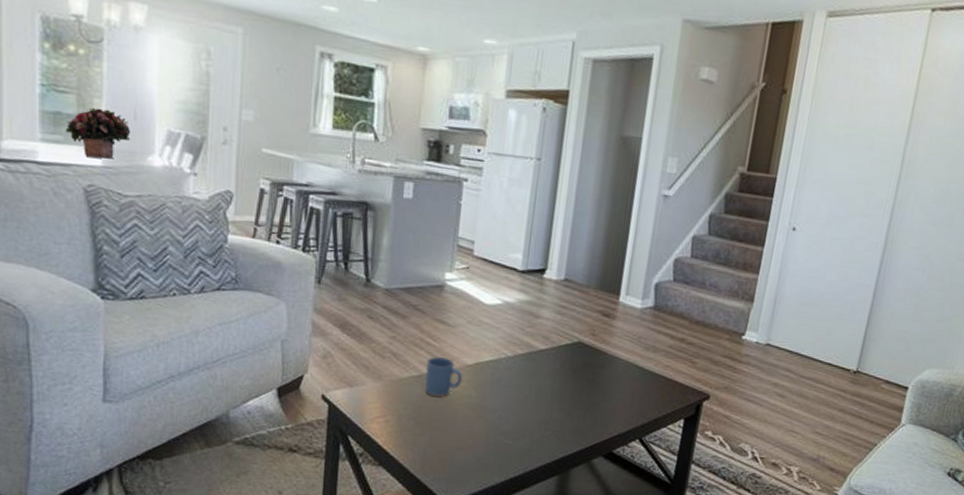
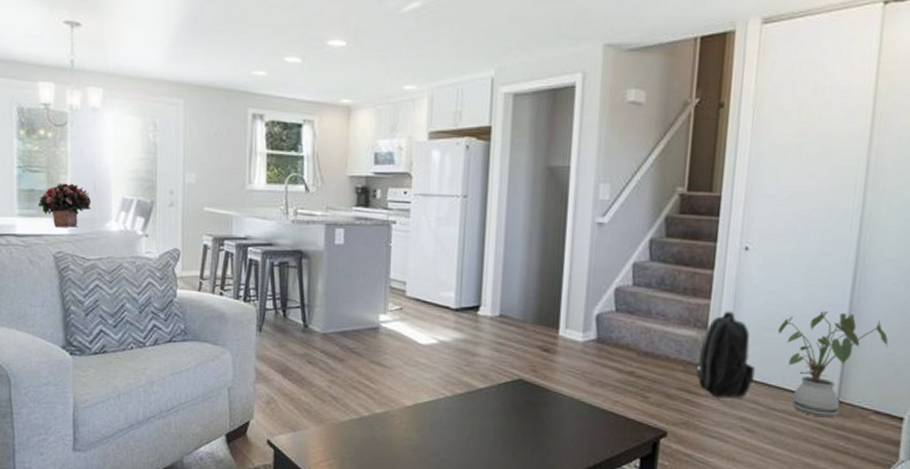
mug: present [425,356,462,398] -> none [365,398,402,440]
backpack: none [740,285,792,365] -> present [697,311,756,397]
house plant: none [814,290,903,386] -> present [778,311,889,418]

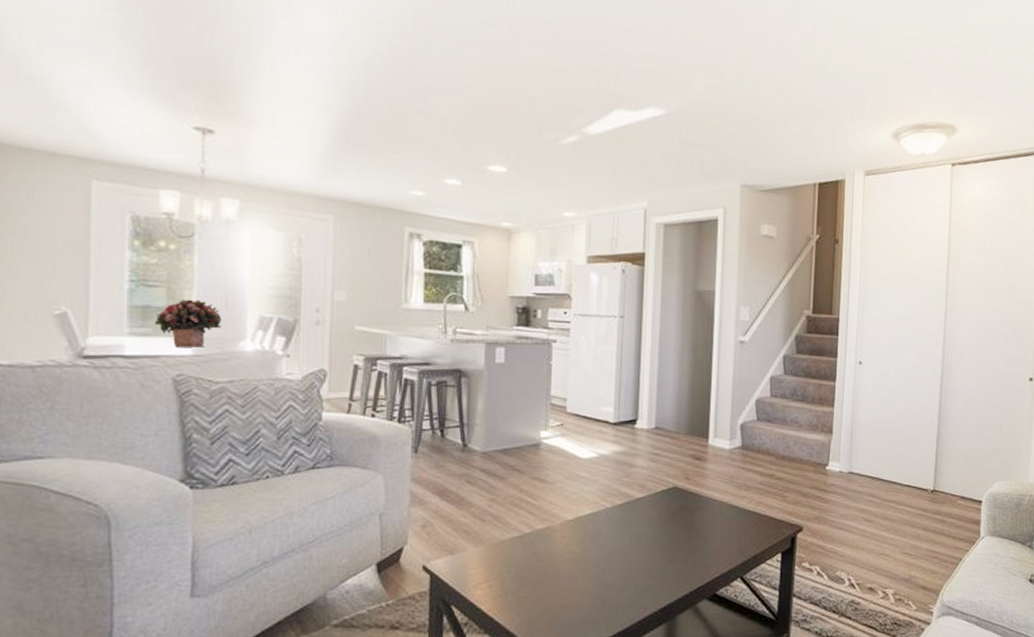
backpack: present [697,311,756,397] -> none [825,417,872,492]
house plant: present [778,311,889,418] -> none [887,415,968,505]

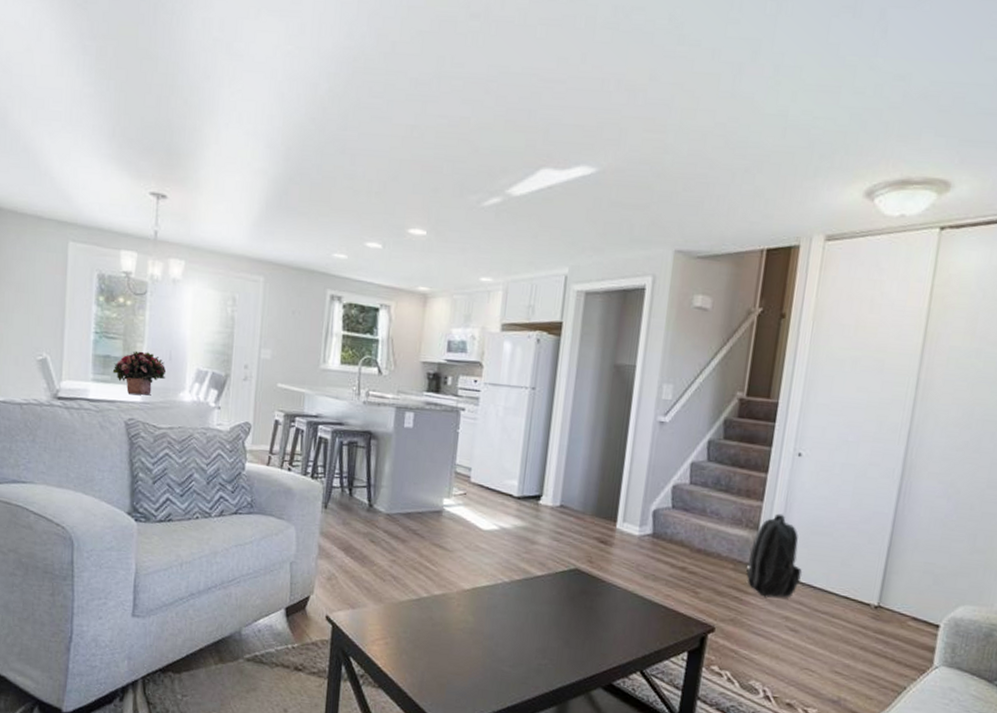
backpack: none [825,417,872,492] -> present [746,513,803,597]

